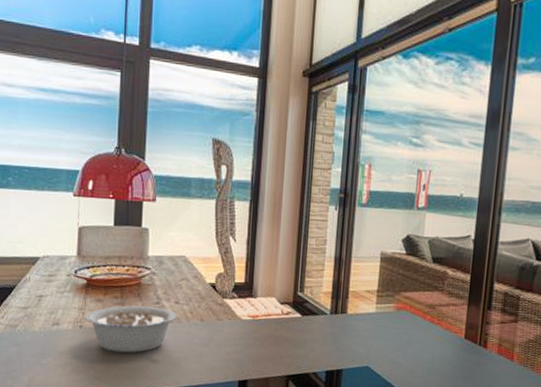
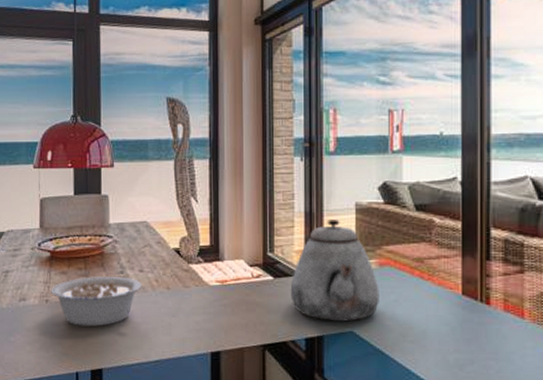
teapot: none [315,266,395,358] -> present [290,220,379,322]

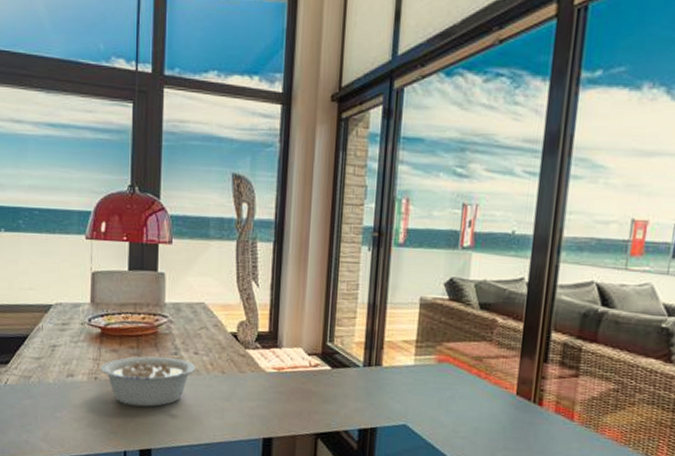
teapot: present [290,220,379,322] -> none [347,313,436,416]

